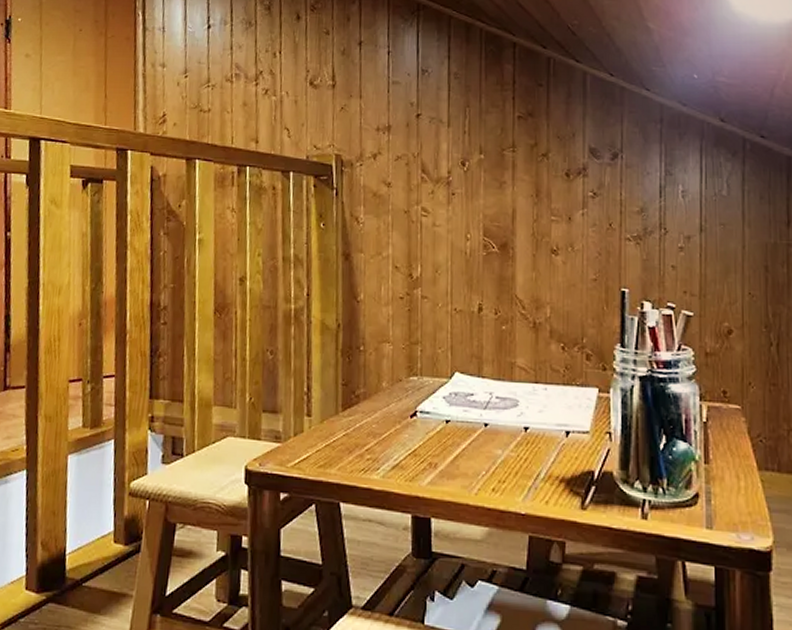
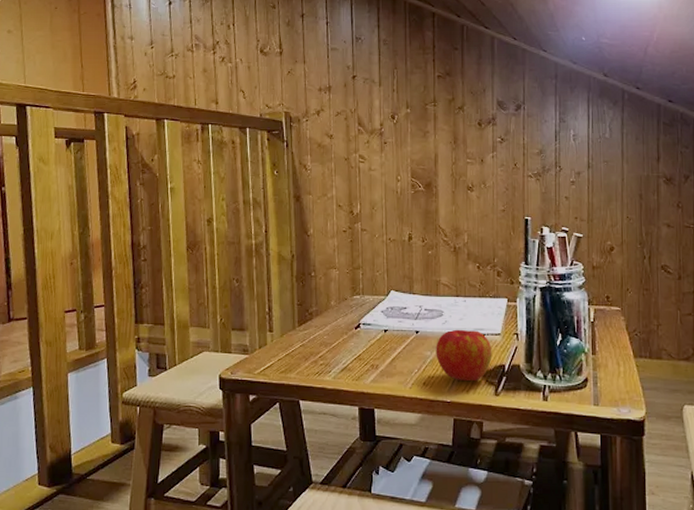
apple: none [508,423,578,489] -> present [436,329,492,380]

